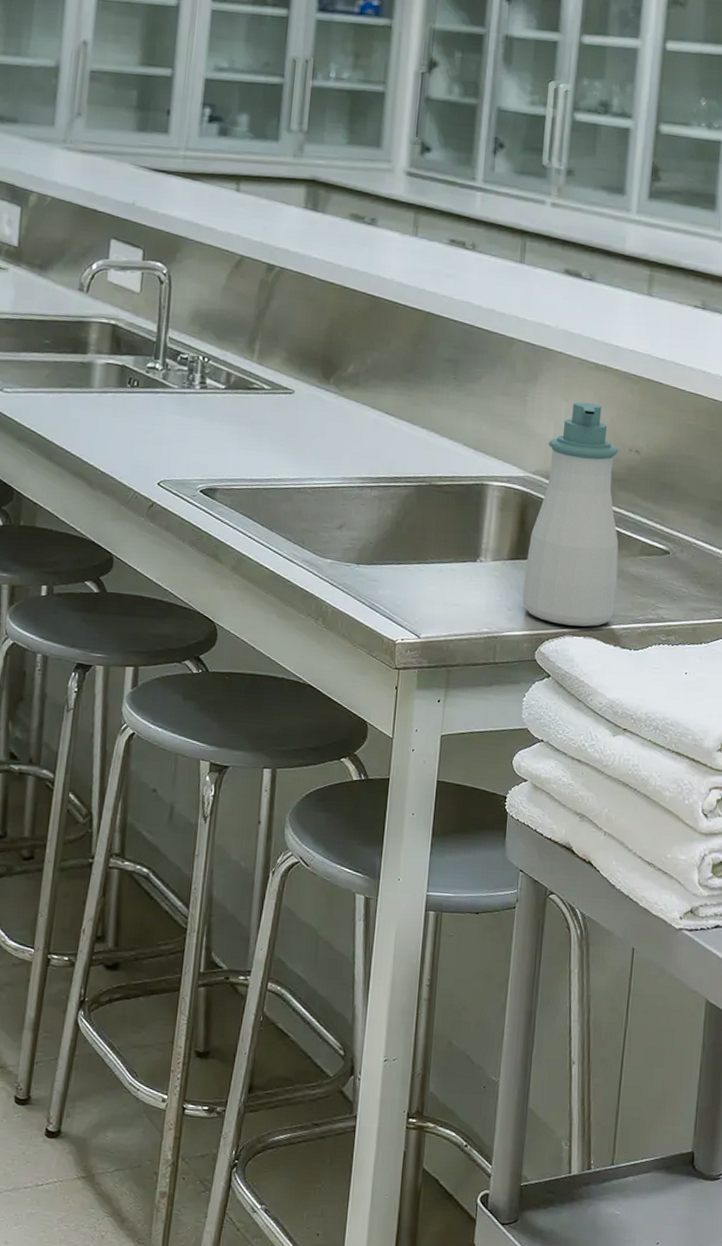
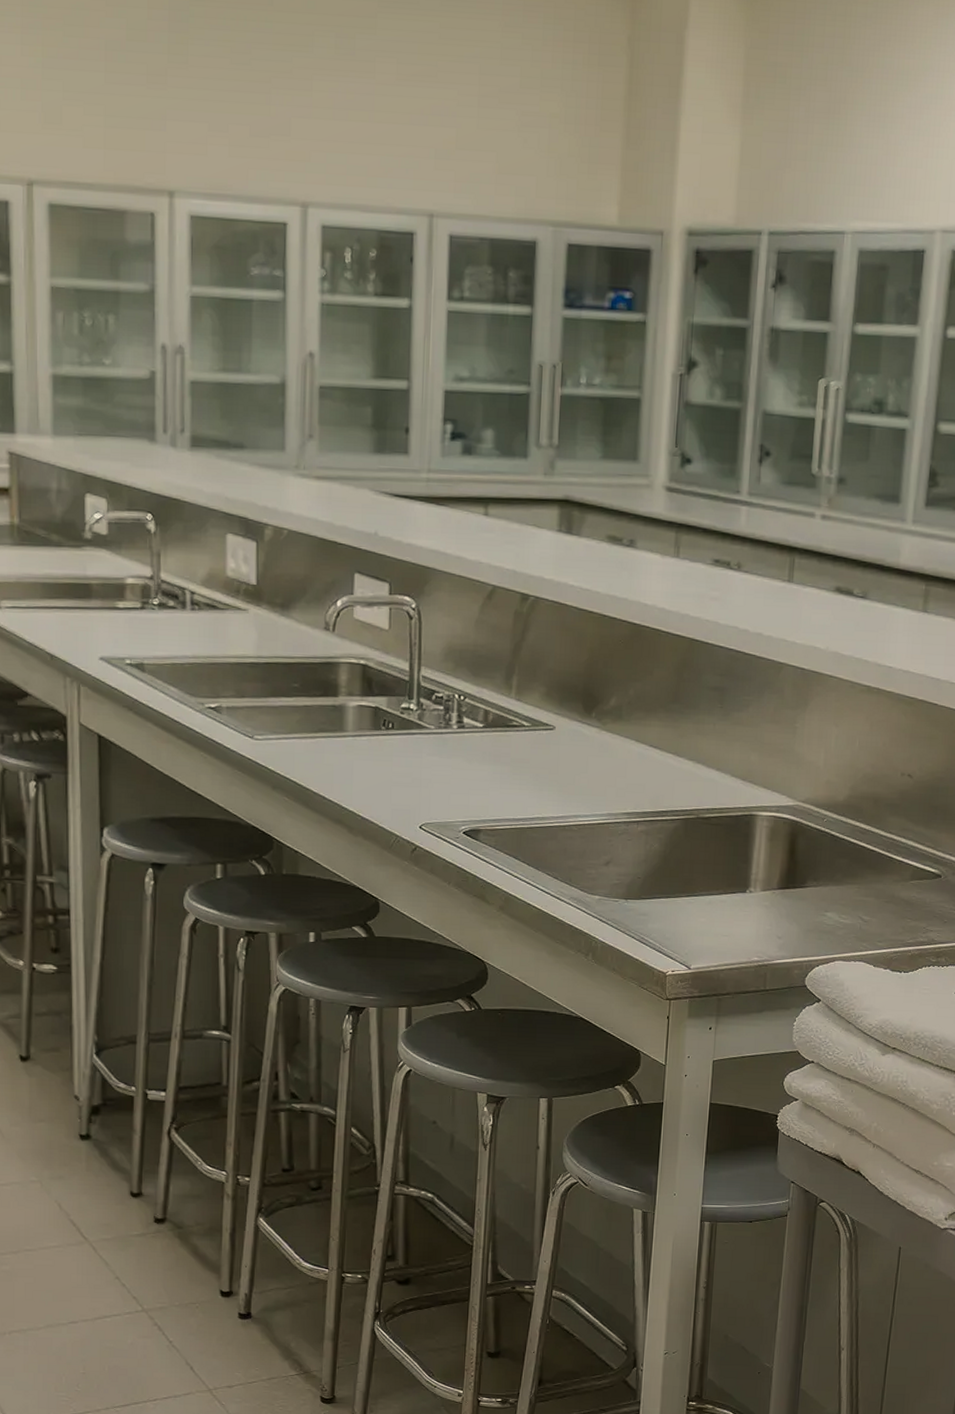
soap bottle: present [522,401,619,627] -> none [793,726,891,952]

